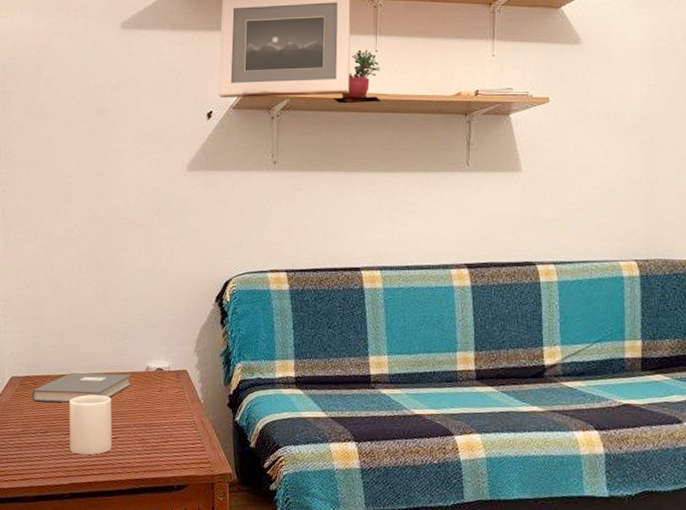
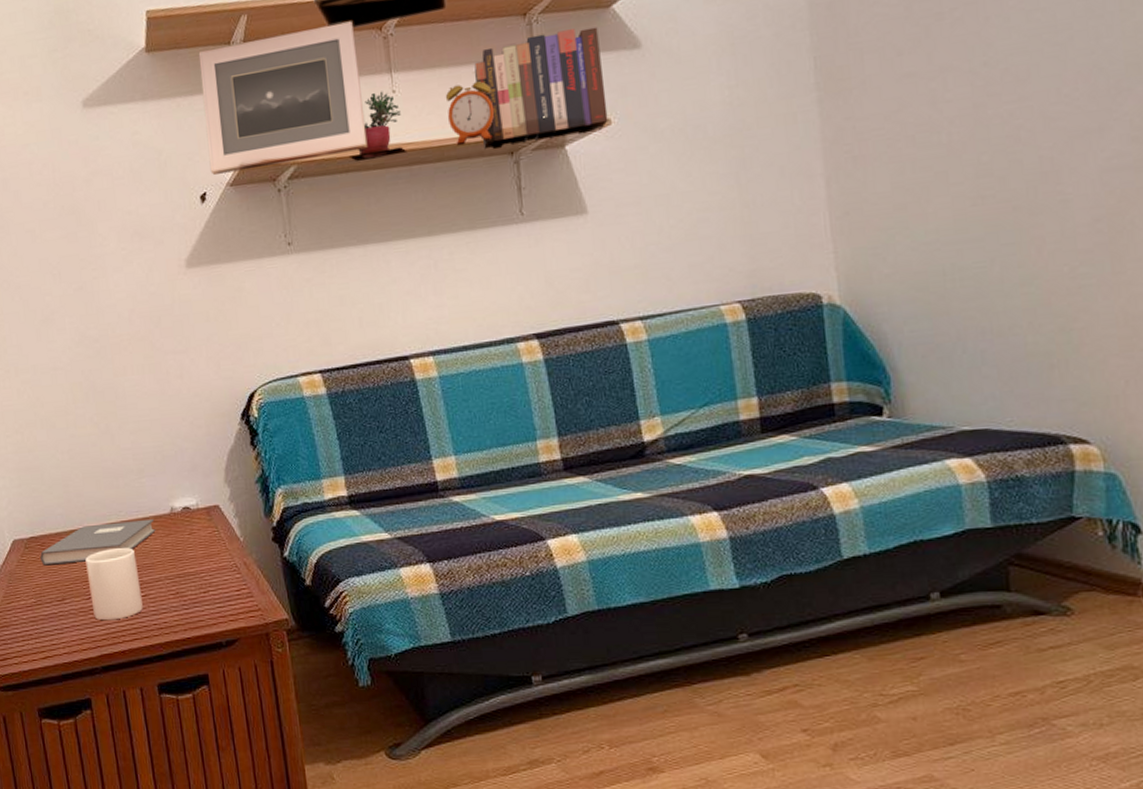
alarm clock: none [417,44,456,102] -> present [445,71,495,146]
books: none [444,21,548,110] -> present [474,26,608,150]

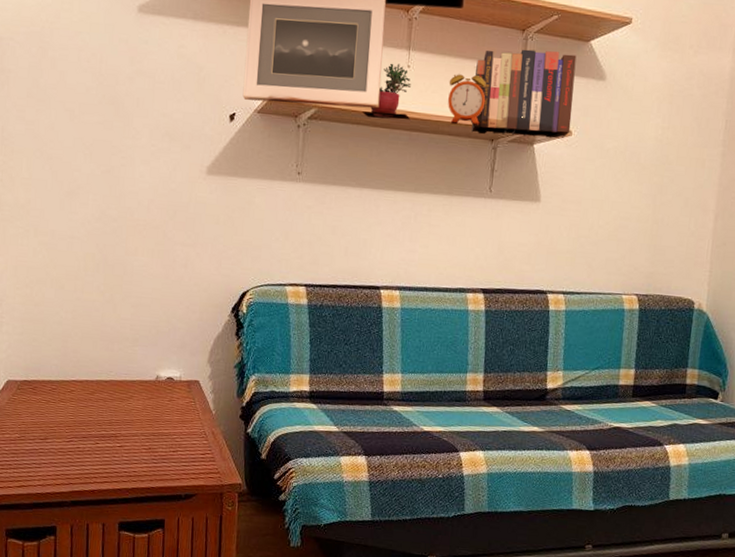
book: present [40,518,156,566] -> none [30,378,141,409]
mug: present [85,548,144,621] -> none [71,402,119,464]

